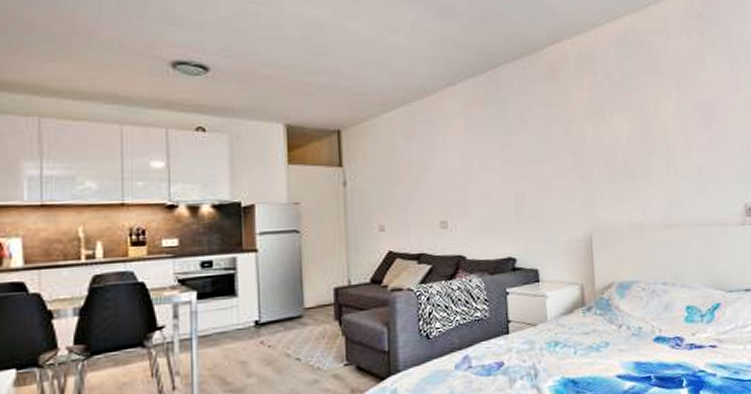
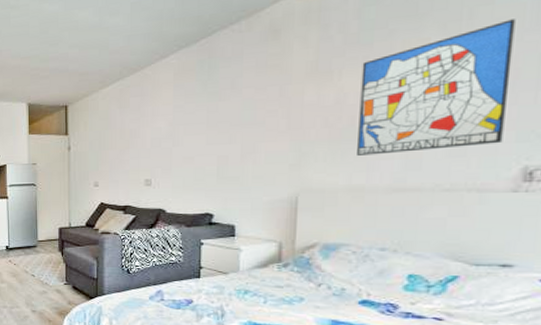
wall art: none [627,84,729,194] -> present [357,19,516,156]

